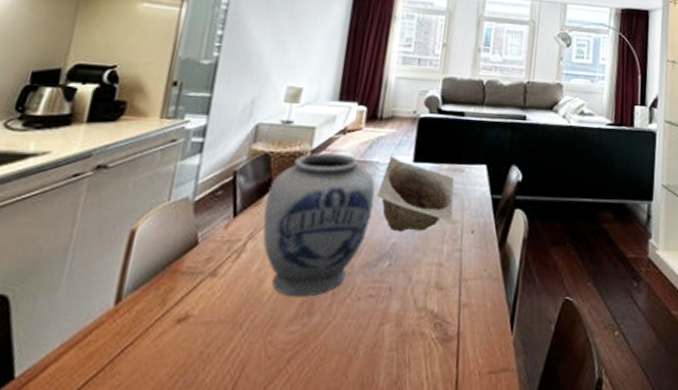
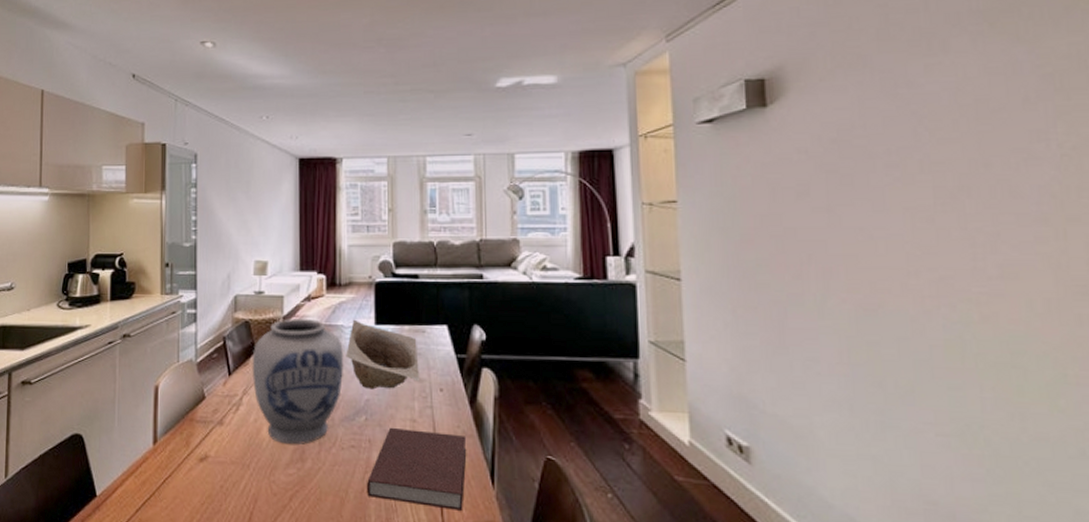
notebook: none [379,272,492,360] -> present [366,427,467,511]

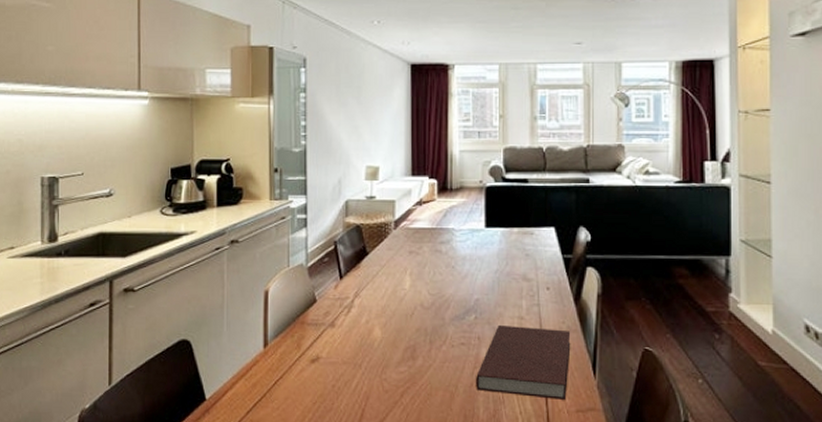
vase: present [252,318,344,445] -> none [363,222,455,344]
bowl: present [346,319,420,390] -> none [456,223,528,290]

